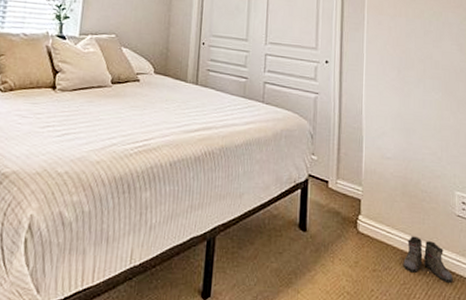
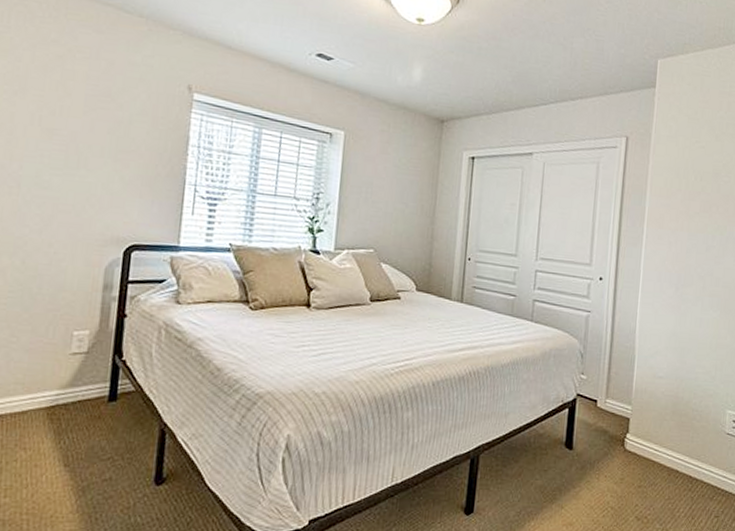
boots: present [401,236,453,283] -> none [667,454,718,497]

